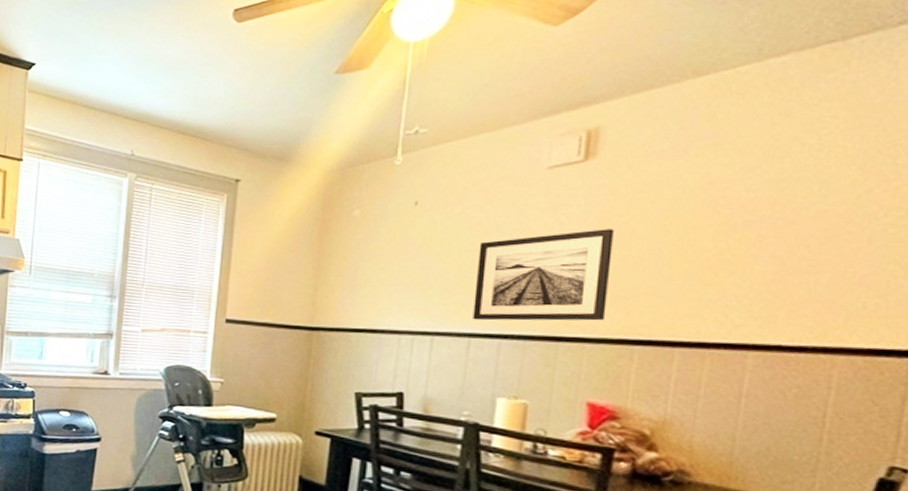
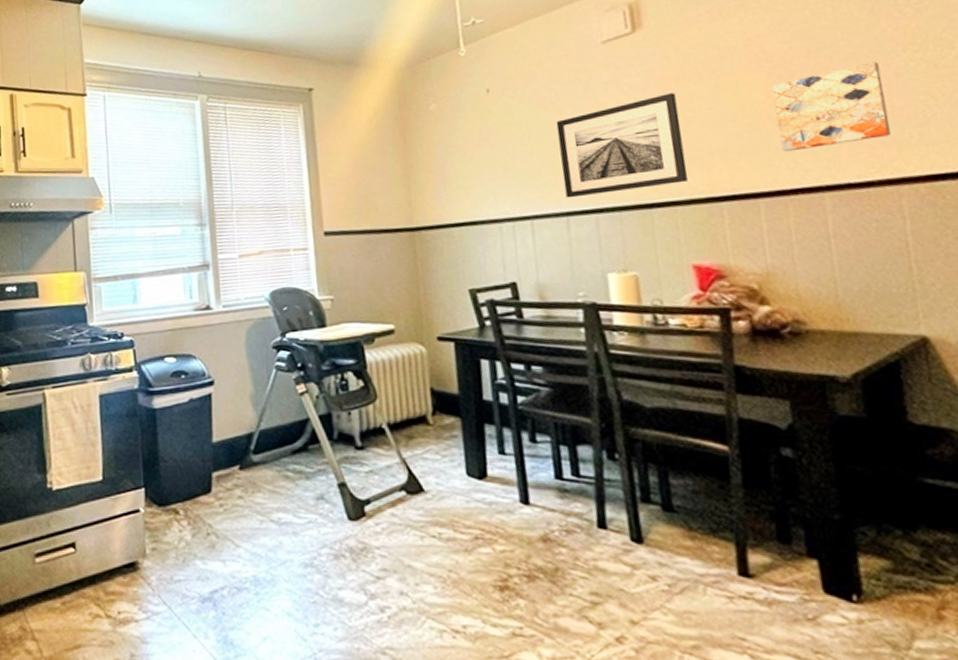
wall art: none [715,223,852,305] -> present [771,61,891,152]

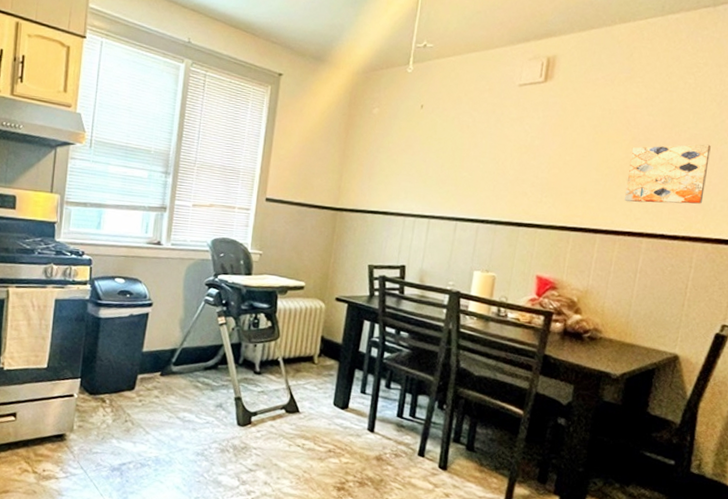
wall art: present [556,93,689,198] -> none [459,138,561,211]

